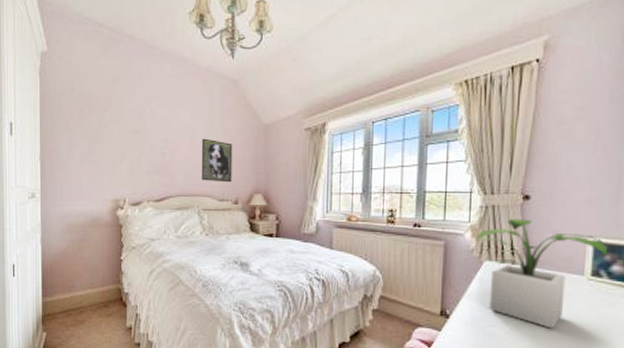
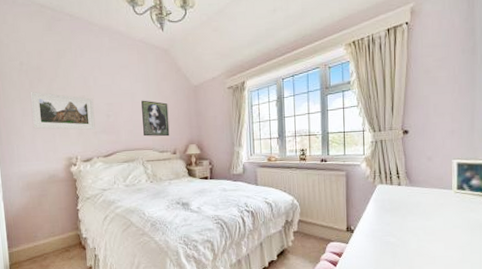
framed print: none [79,122,148,170] -> present [30,92,95,130]
potted plant: present [472,218,608,329] -> none [367,149,468,233]

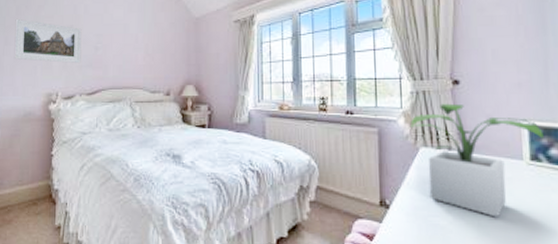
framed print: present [141,100,170,137] -> none [134,32,164,75]
potted plant: none [367,149,468,233] -> present [406,103,544,218]

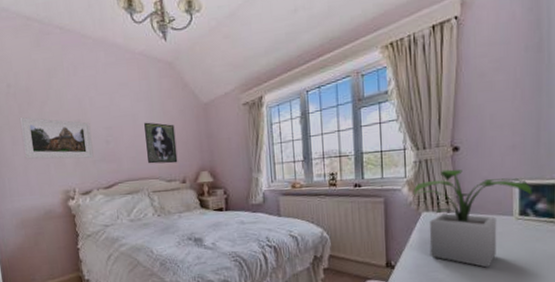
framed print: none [134,32,164,75] -> present [144,122,178,164]

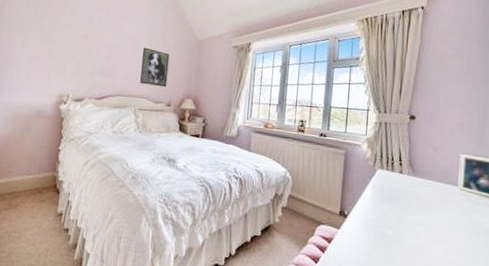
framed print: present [19,117,94,159] -> none [30,24,96,71]
potted plant: present [410,169,532,268] -> none [368,134,476,231]

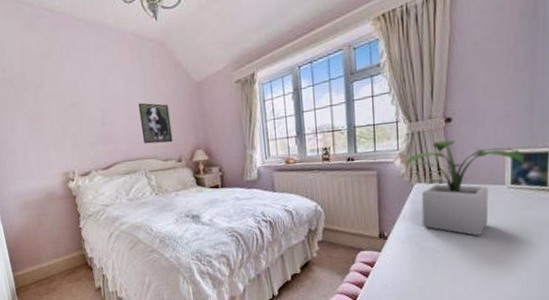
potted plant: none [368,134,476,231] -> present [402,140,525,236]

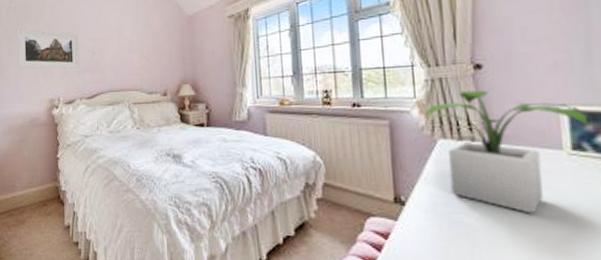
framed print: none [16,102,91,143] -> present [16,29,80,69]
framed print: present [138,102,173,144] -> none [129,34,160,76]

